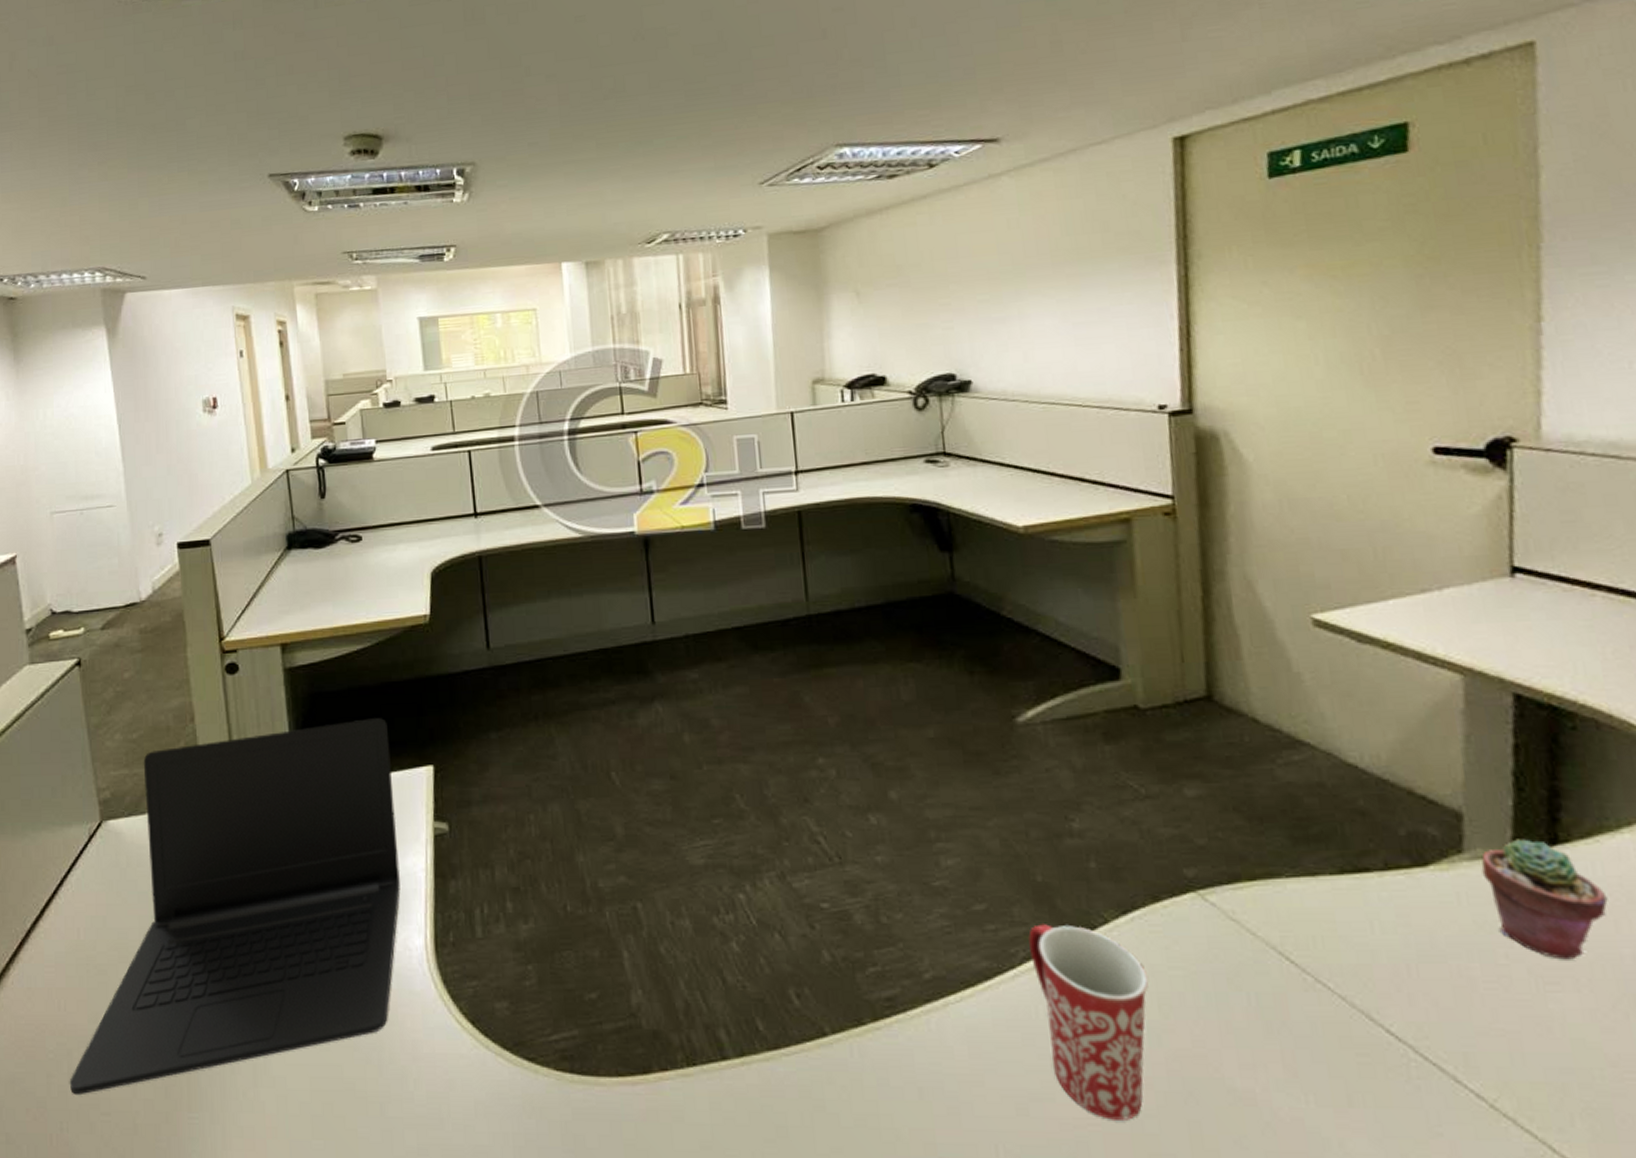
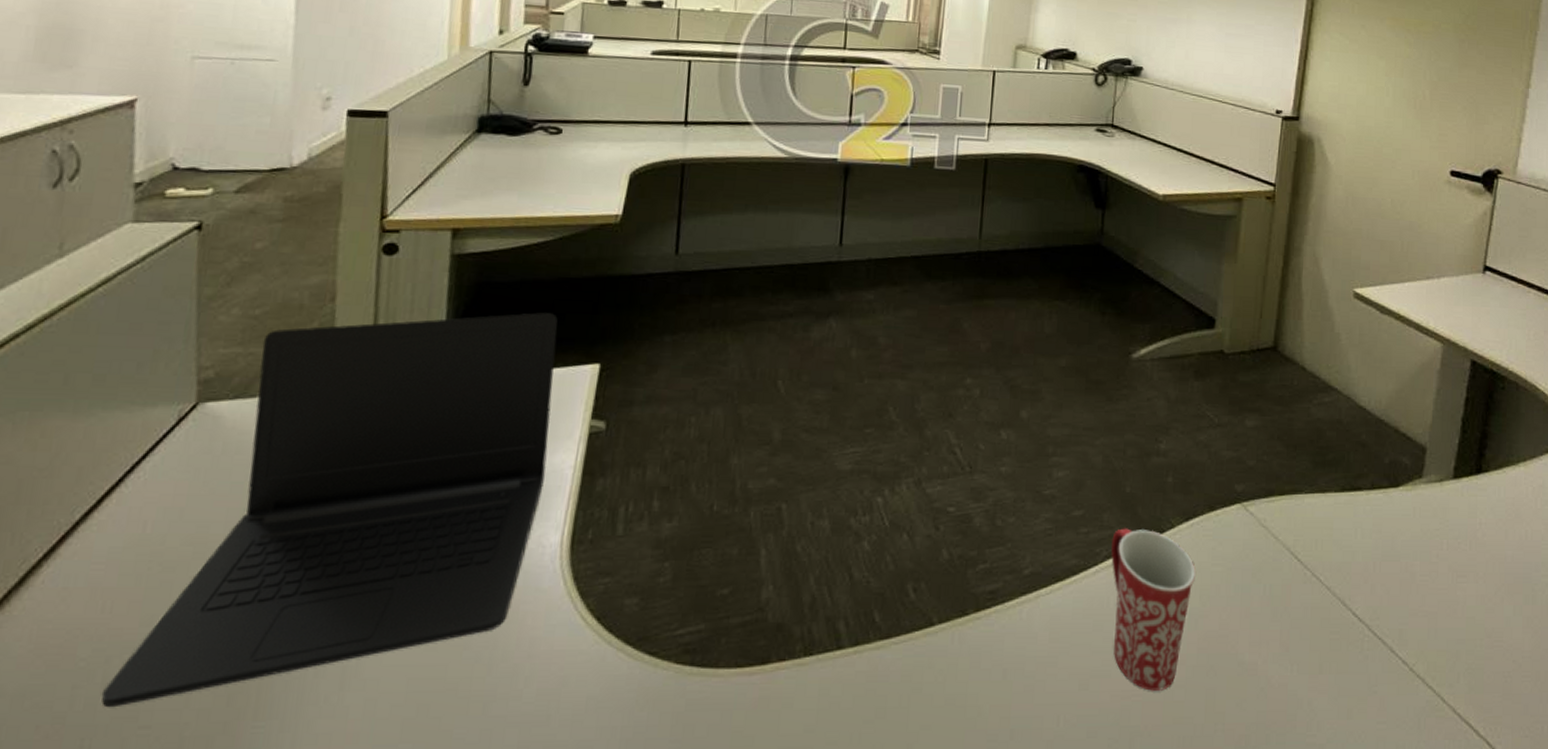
potted succulent: present [1481,839,1608,960] -> none [1432,468,1504,559]

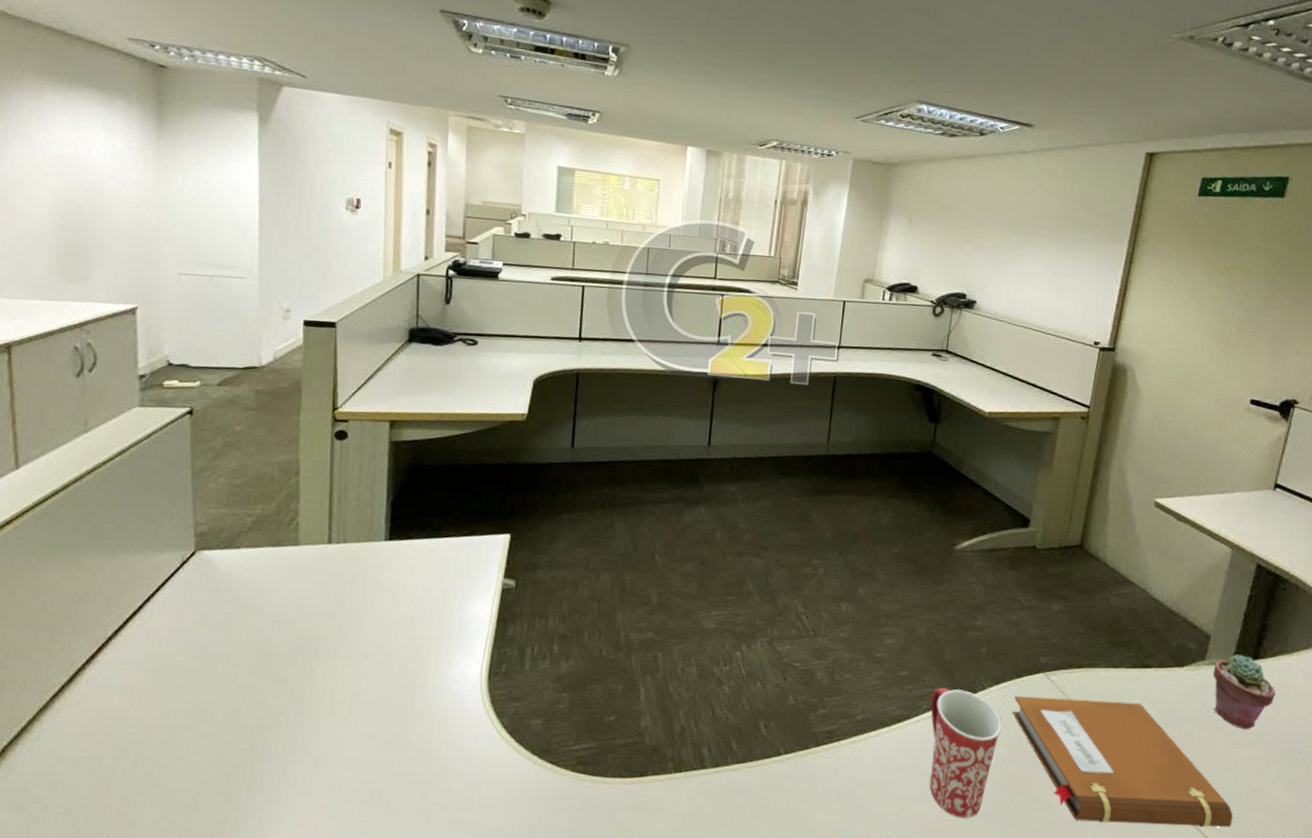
laptop: present [101,313,558,708] -> none [134,491,476,777]
notebook: none [1206,533,1467,686] -> present [1012,695,1233,828]
potted succulent: none [1432,468,1504,559] -> present [1212,654,1276,730]

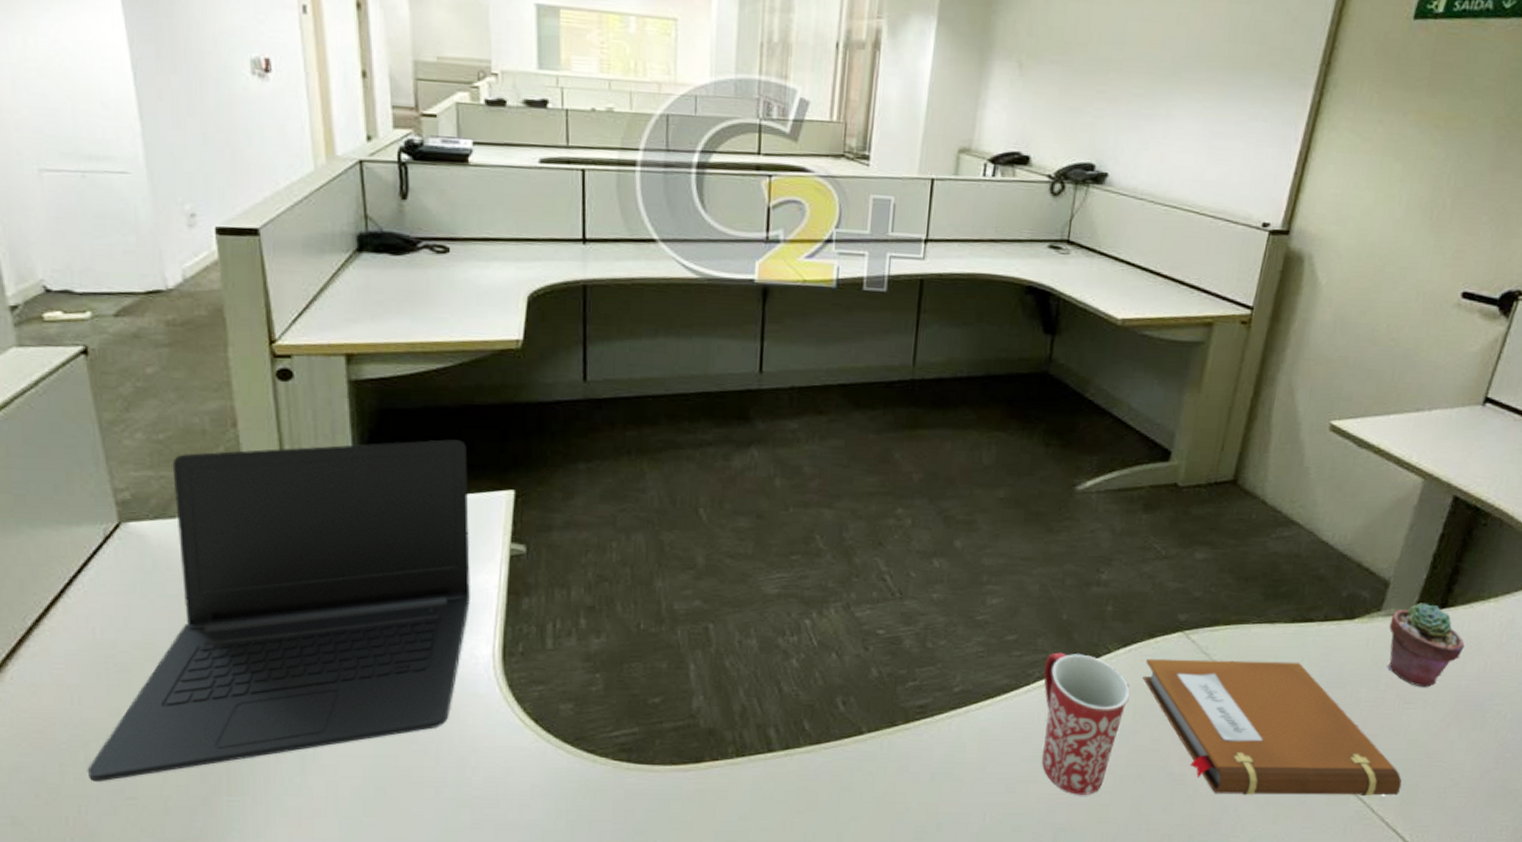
laptop: none [134,491,476,777] -> present [87,439,470,782]

